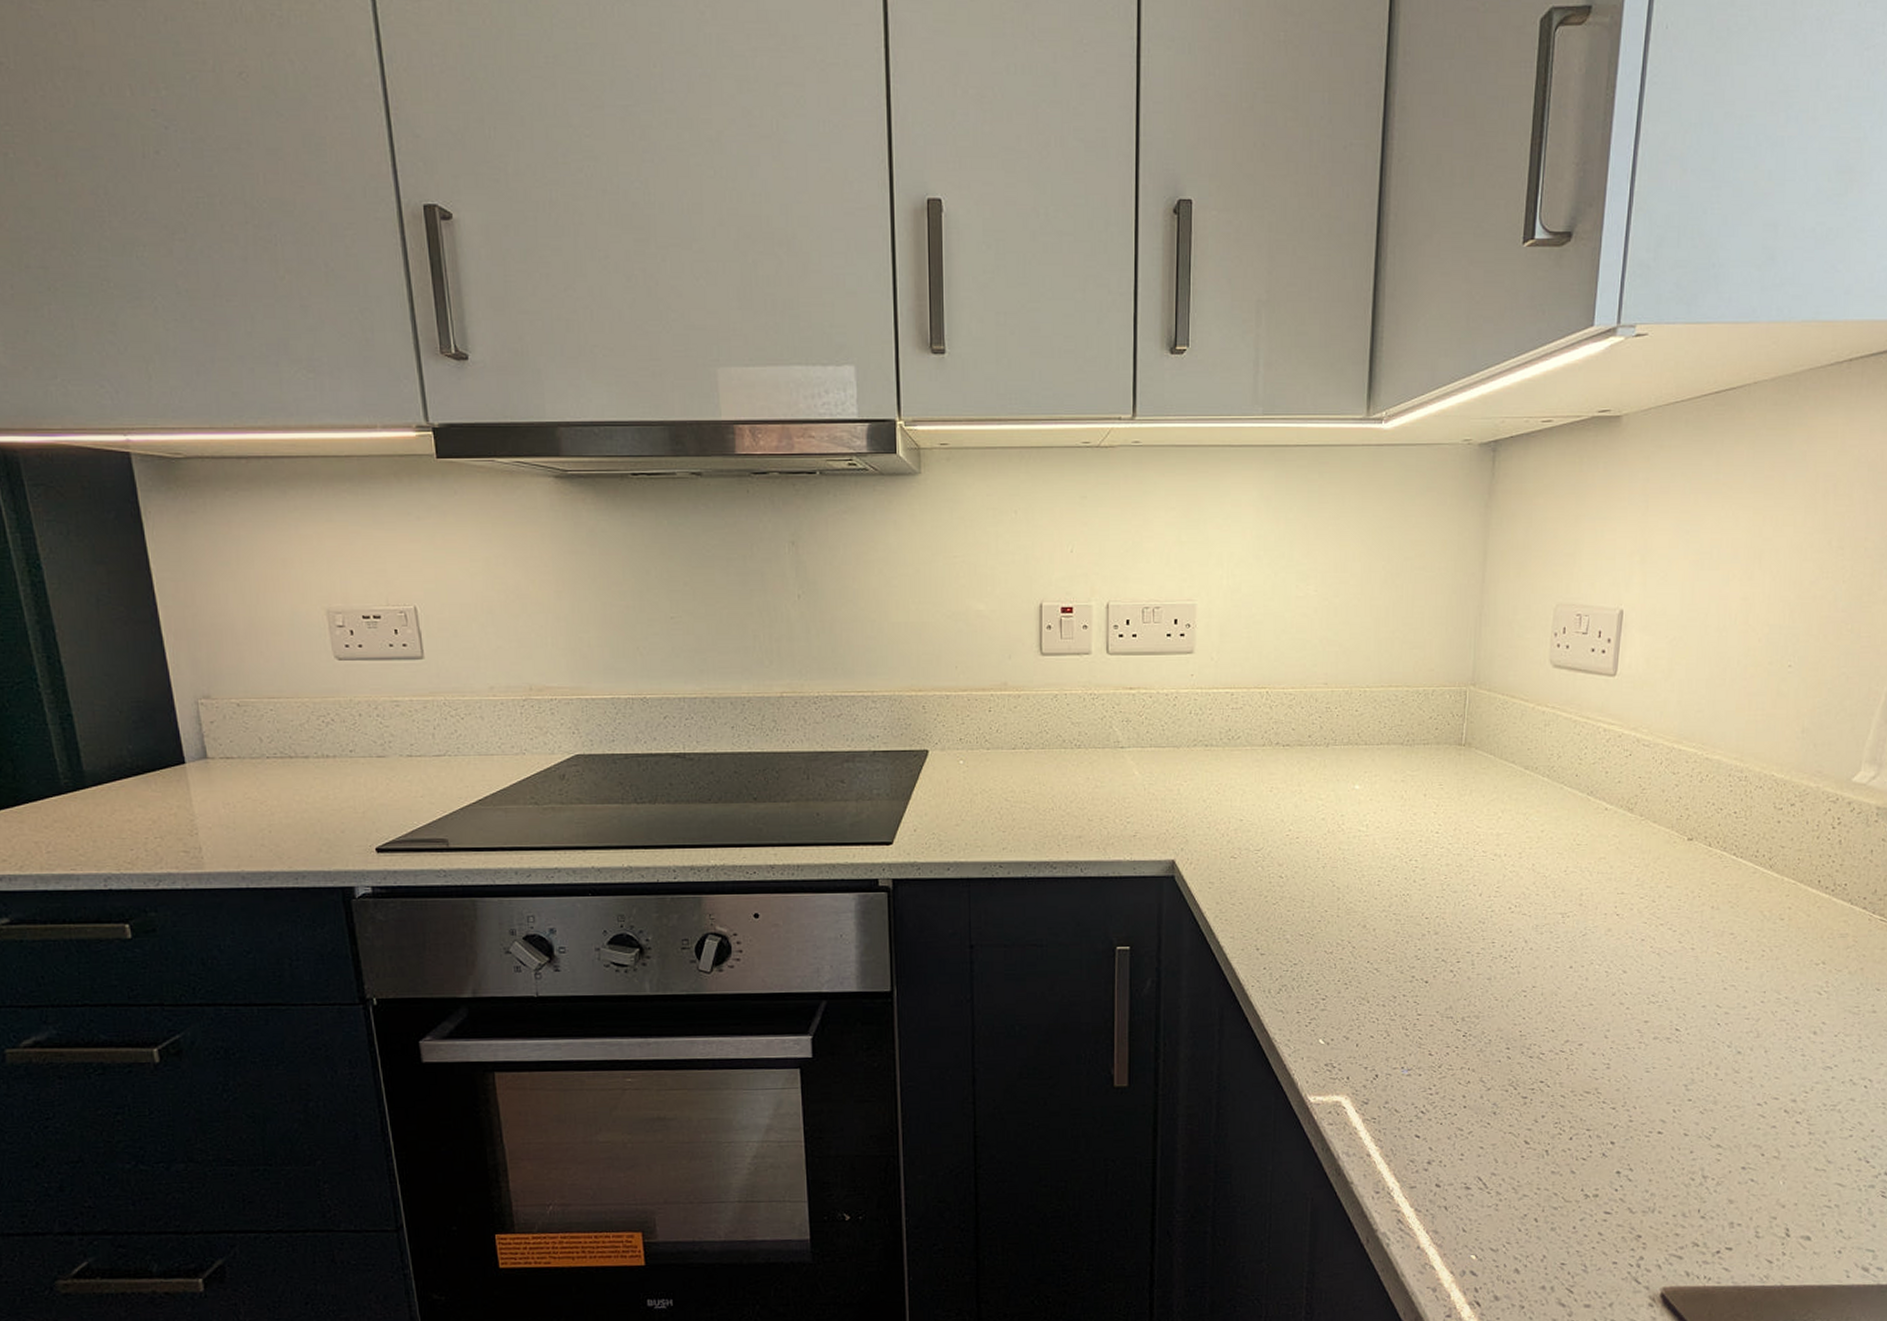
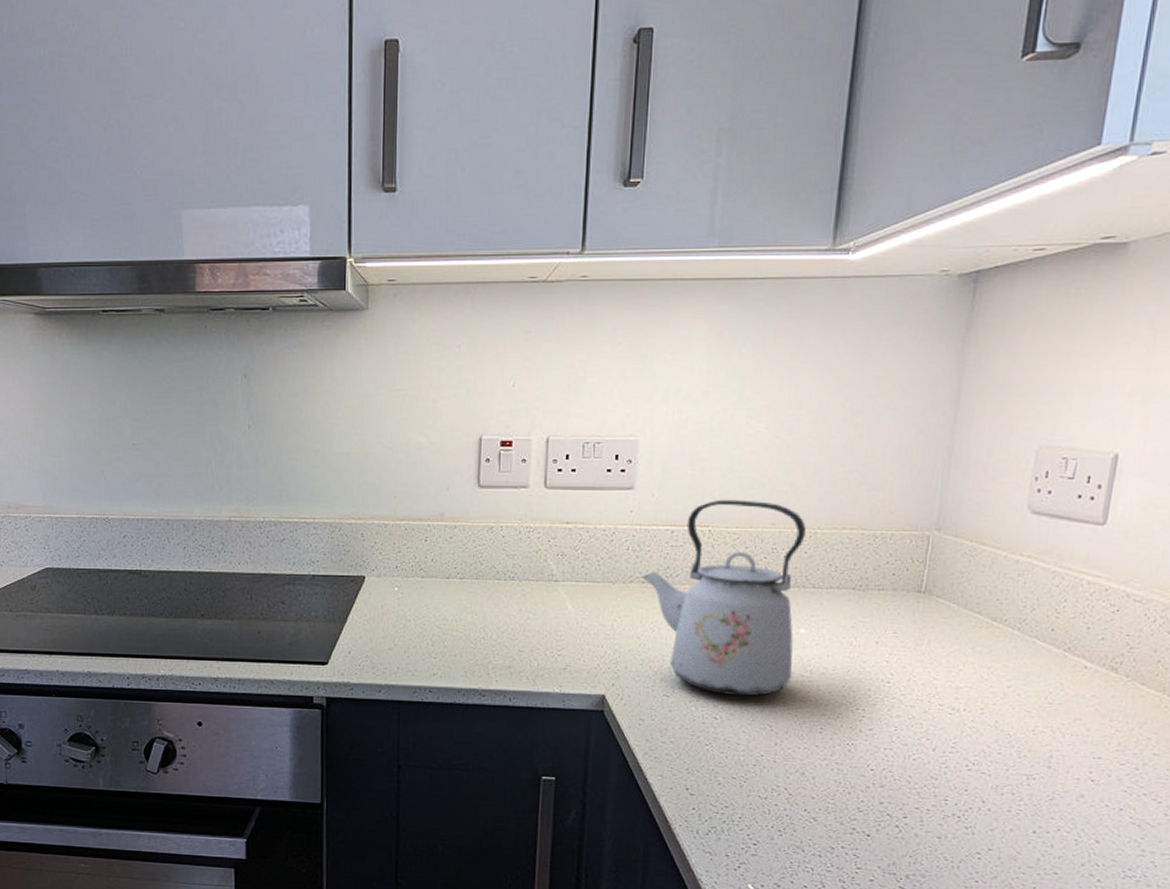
kettle: none [1205,661,1356,854] -> present [642,499,806,697]

